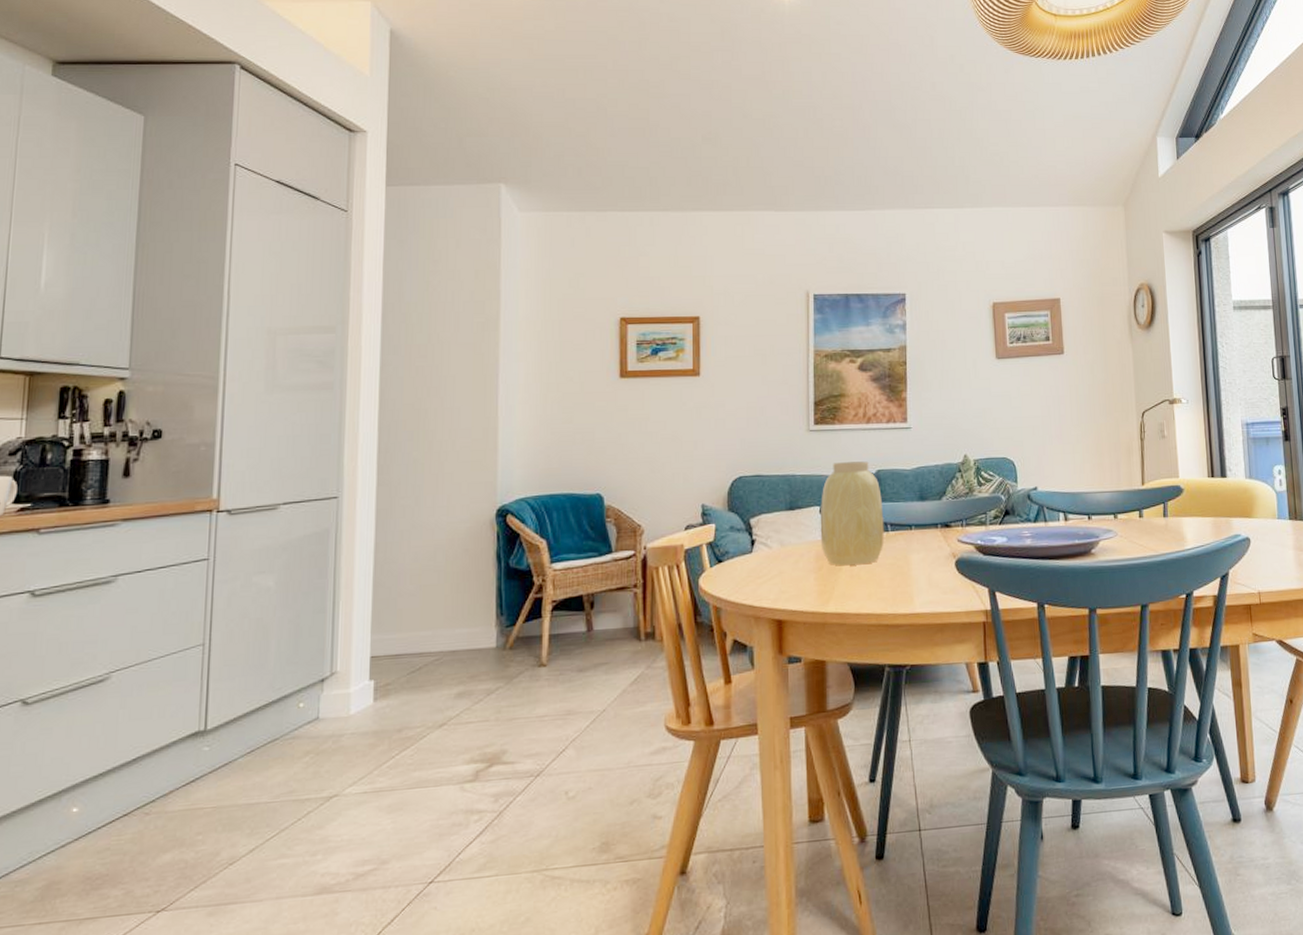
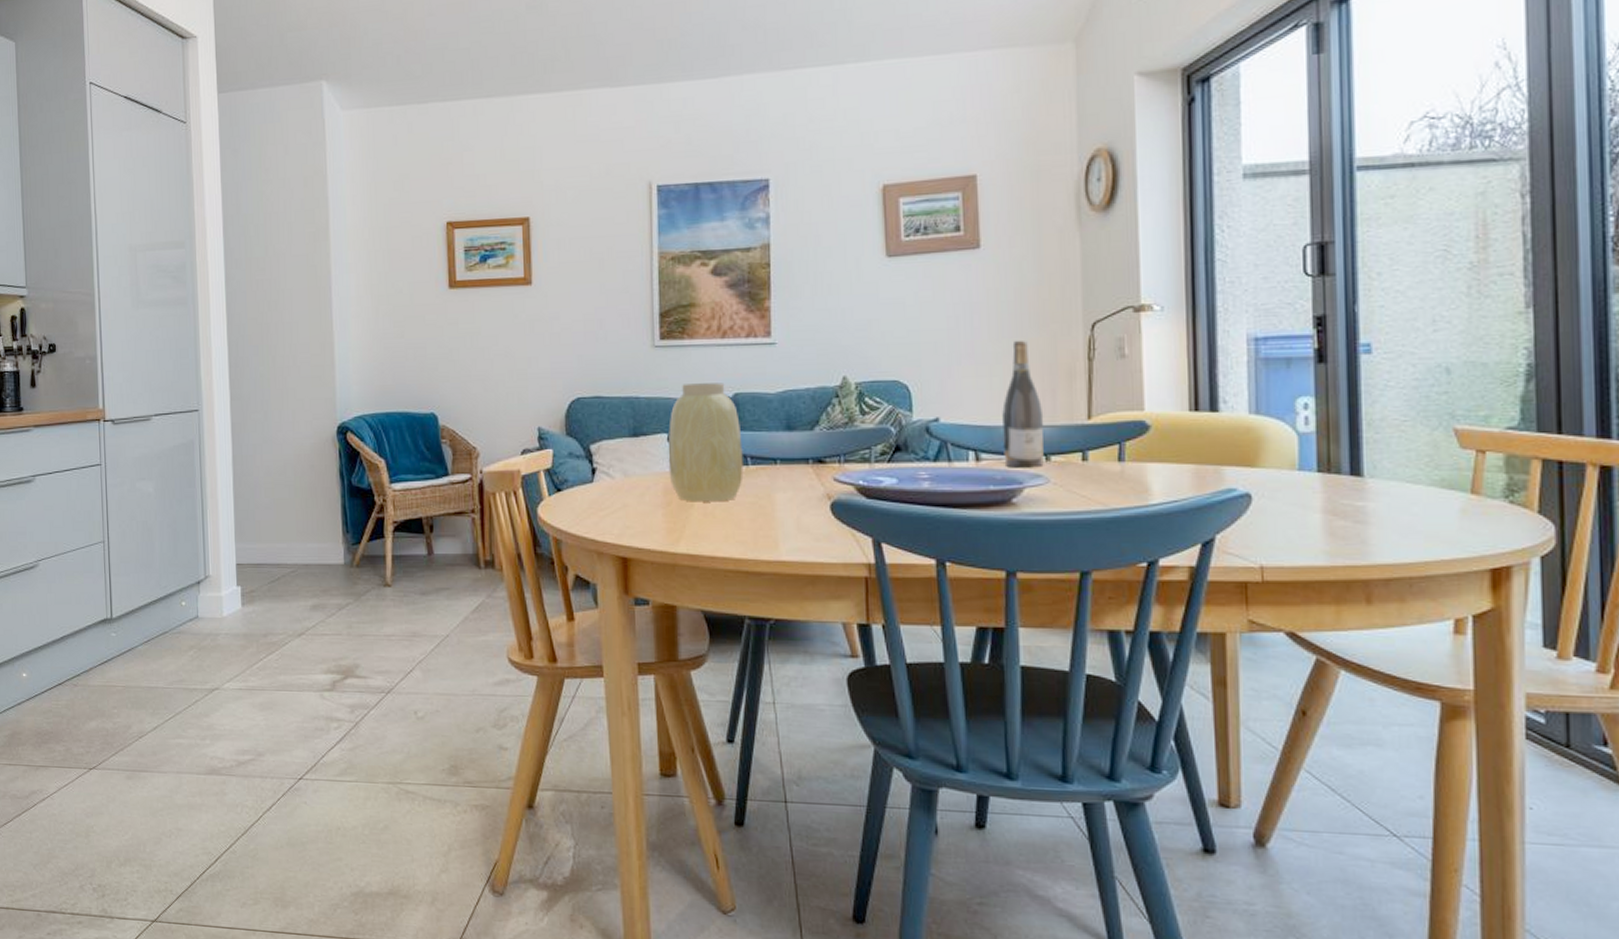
wine bottle: none [1082,424,1113,525] -> present [1002,339,1045,468]

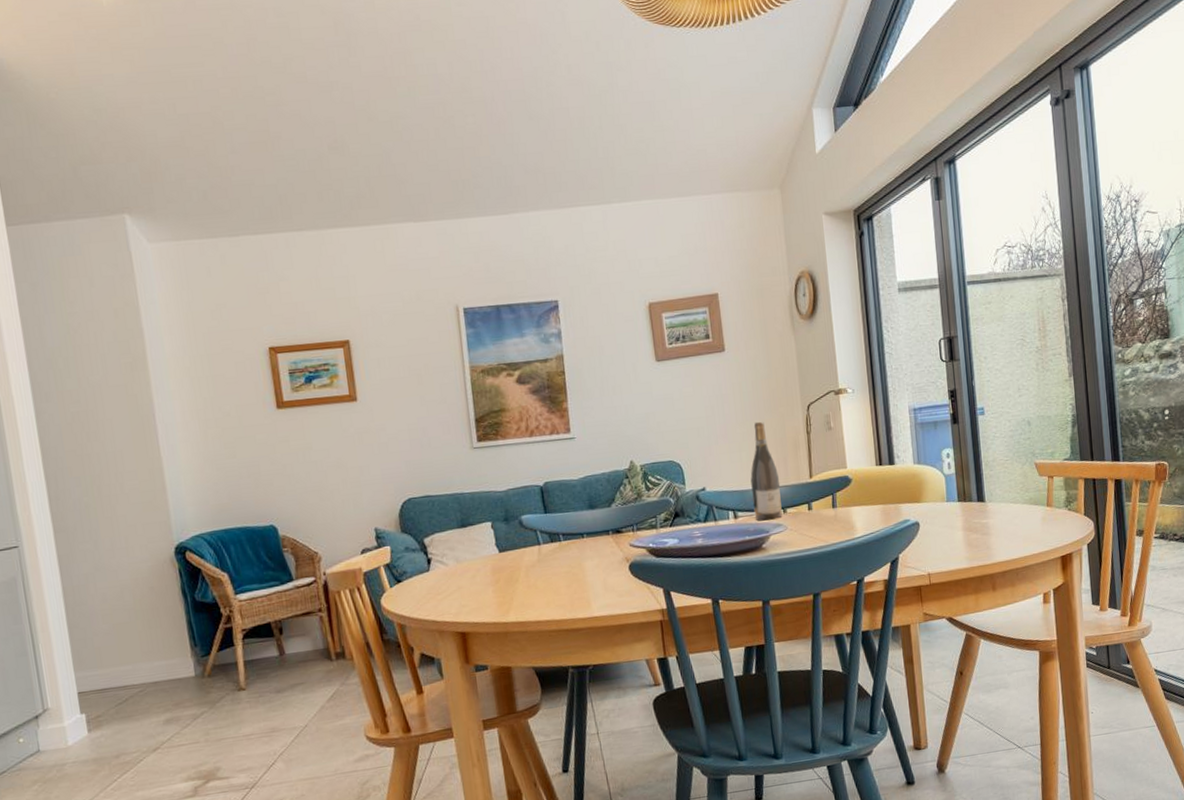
vase: present [668,383,744,502] -> none [491,474,558,578]

